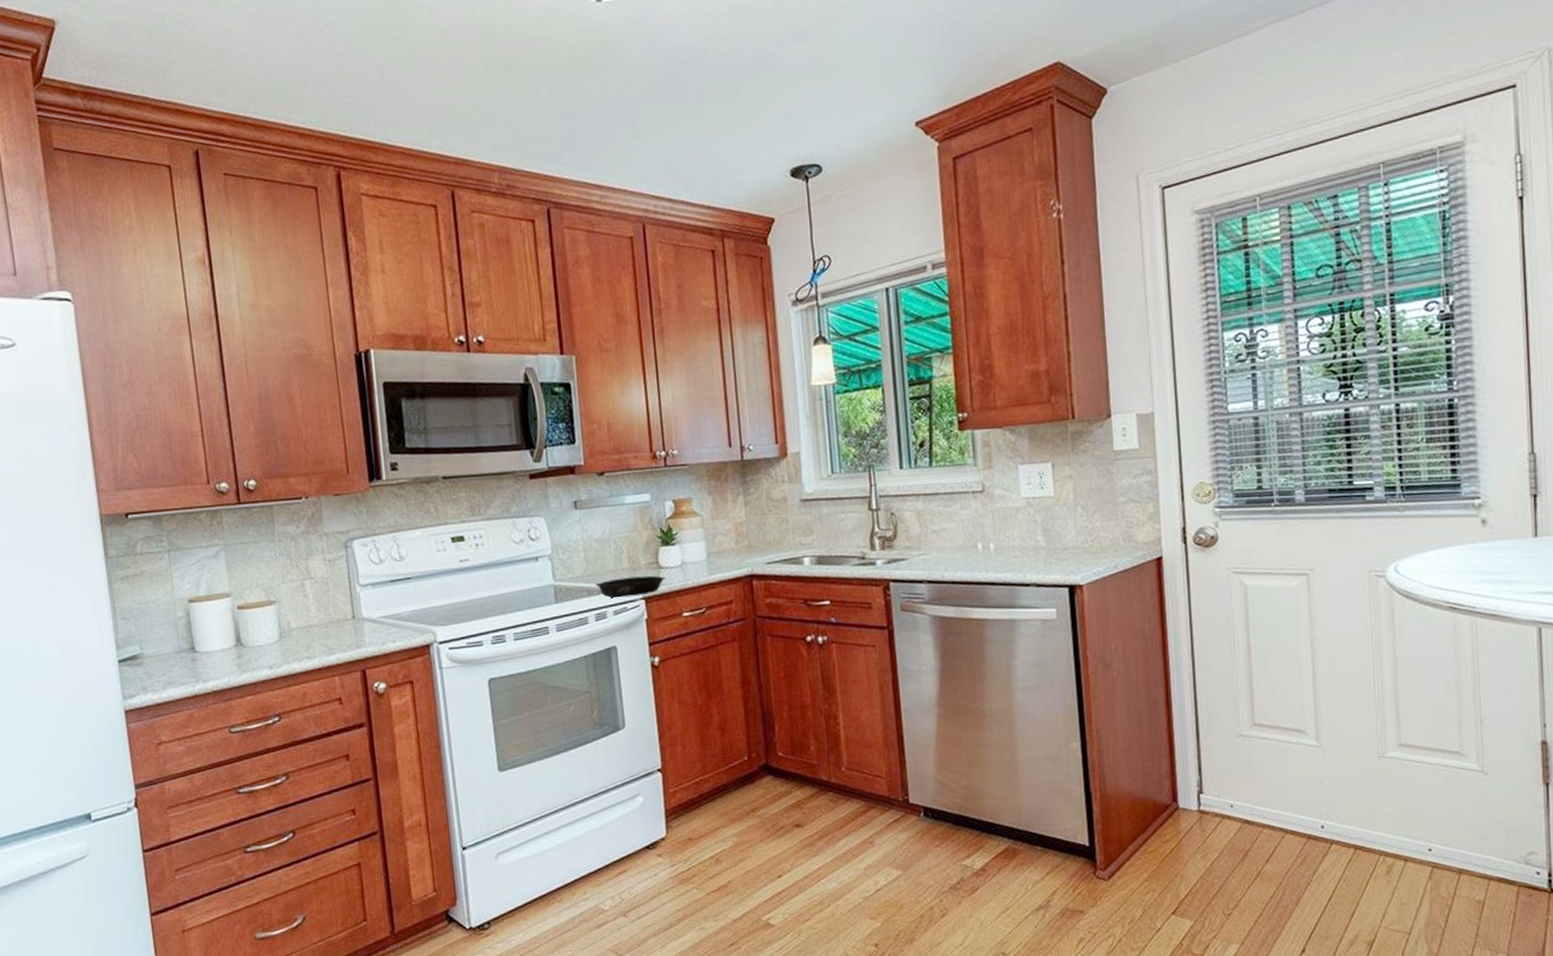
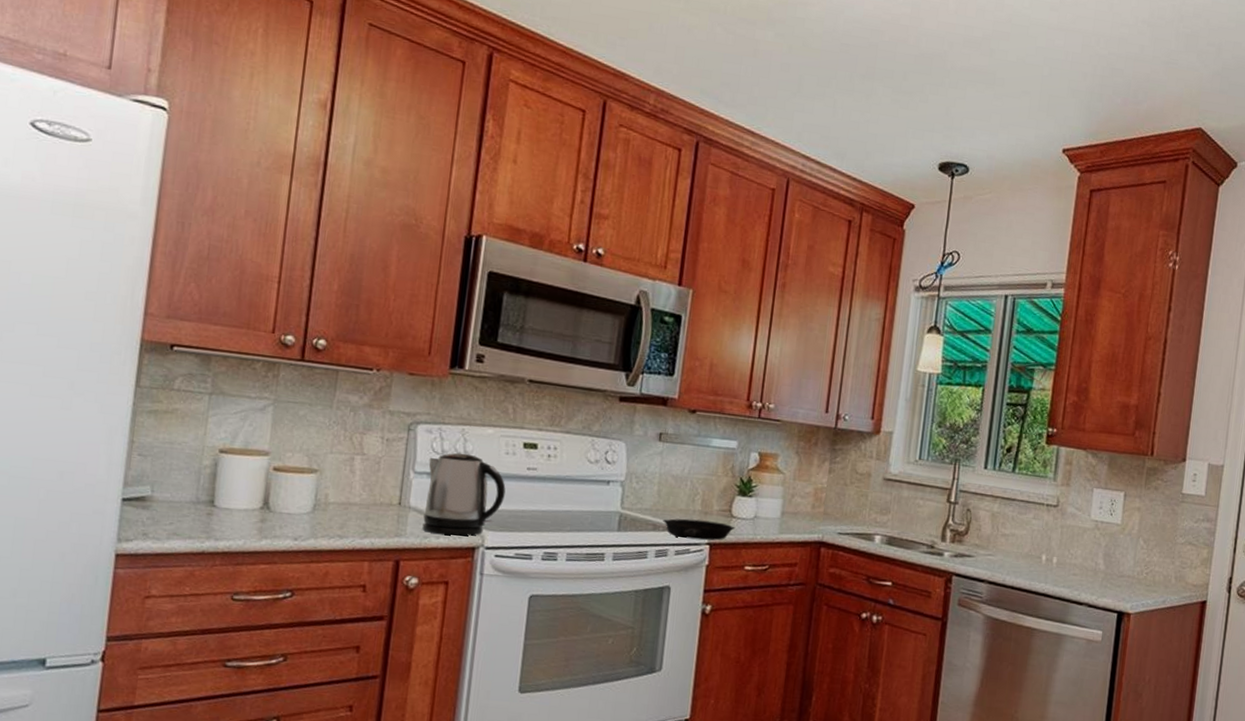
kettle: none [370,558,446,639] -> present [422,452,506,536]

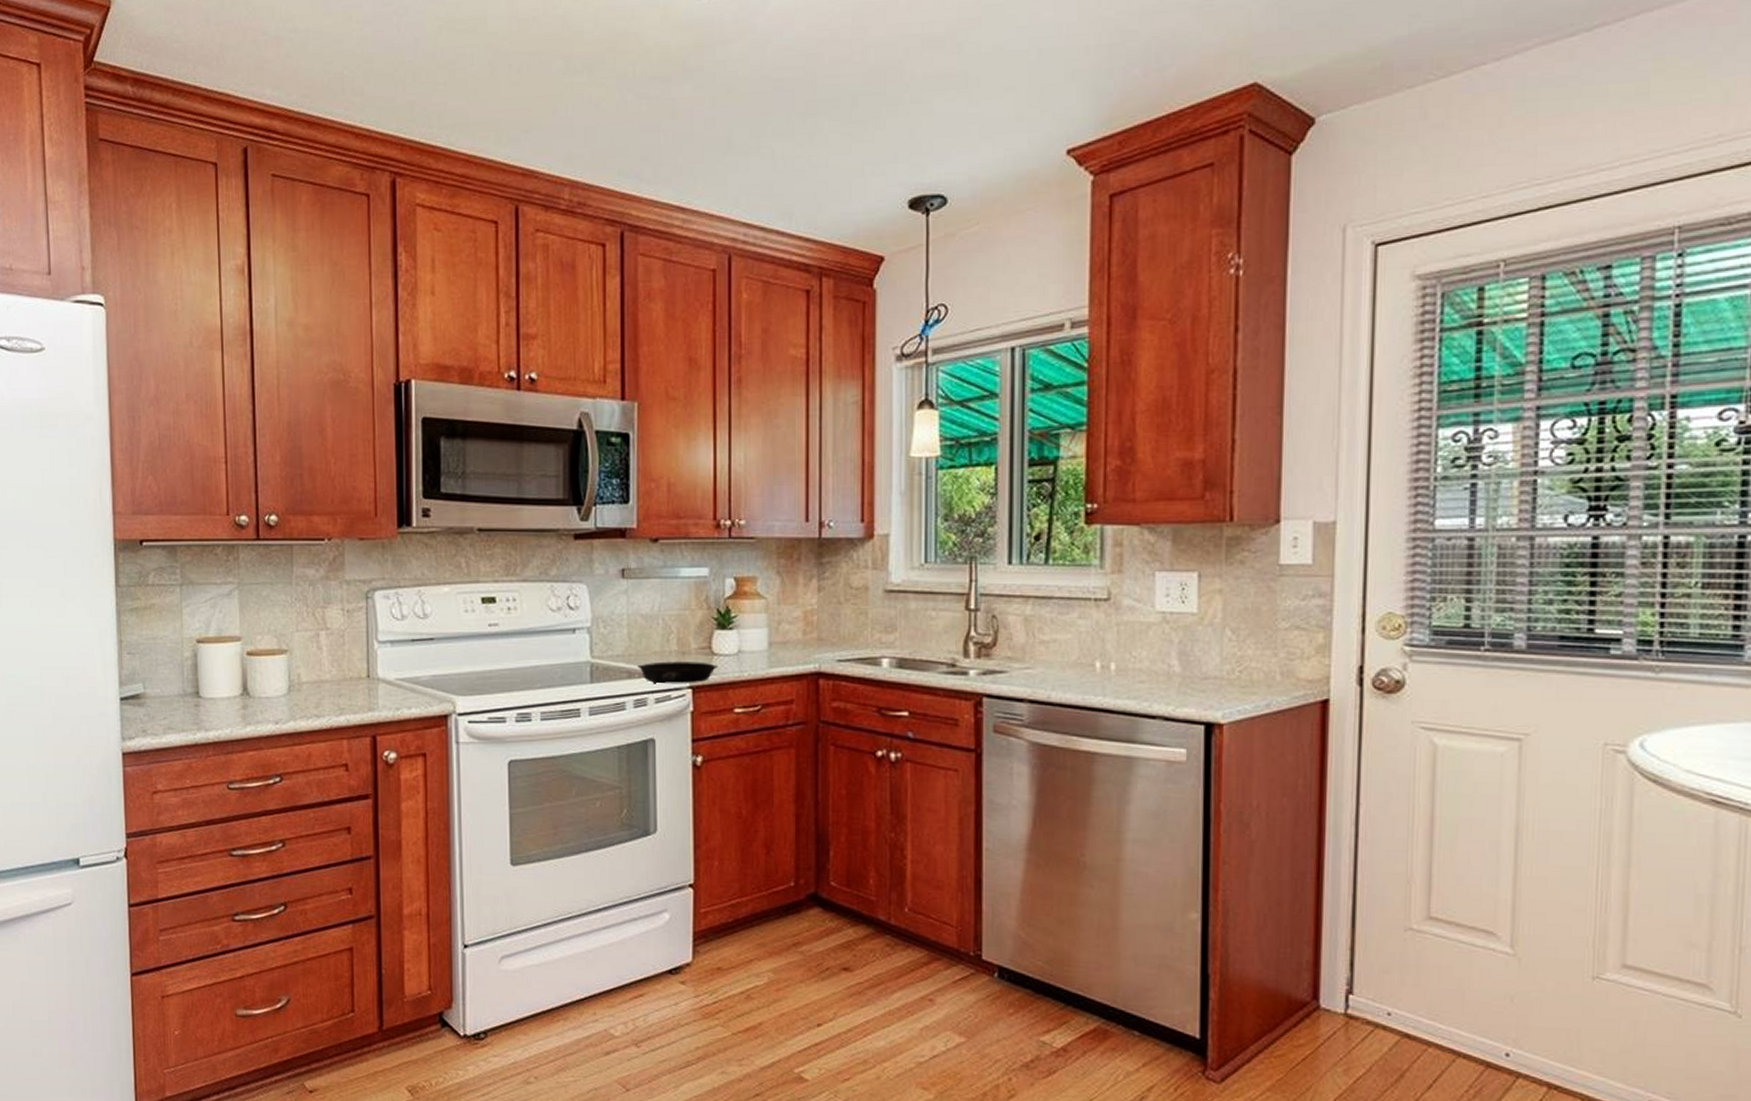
kettle: present [422,452,506,536] -> none [390,616,470,704]

